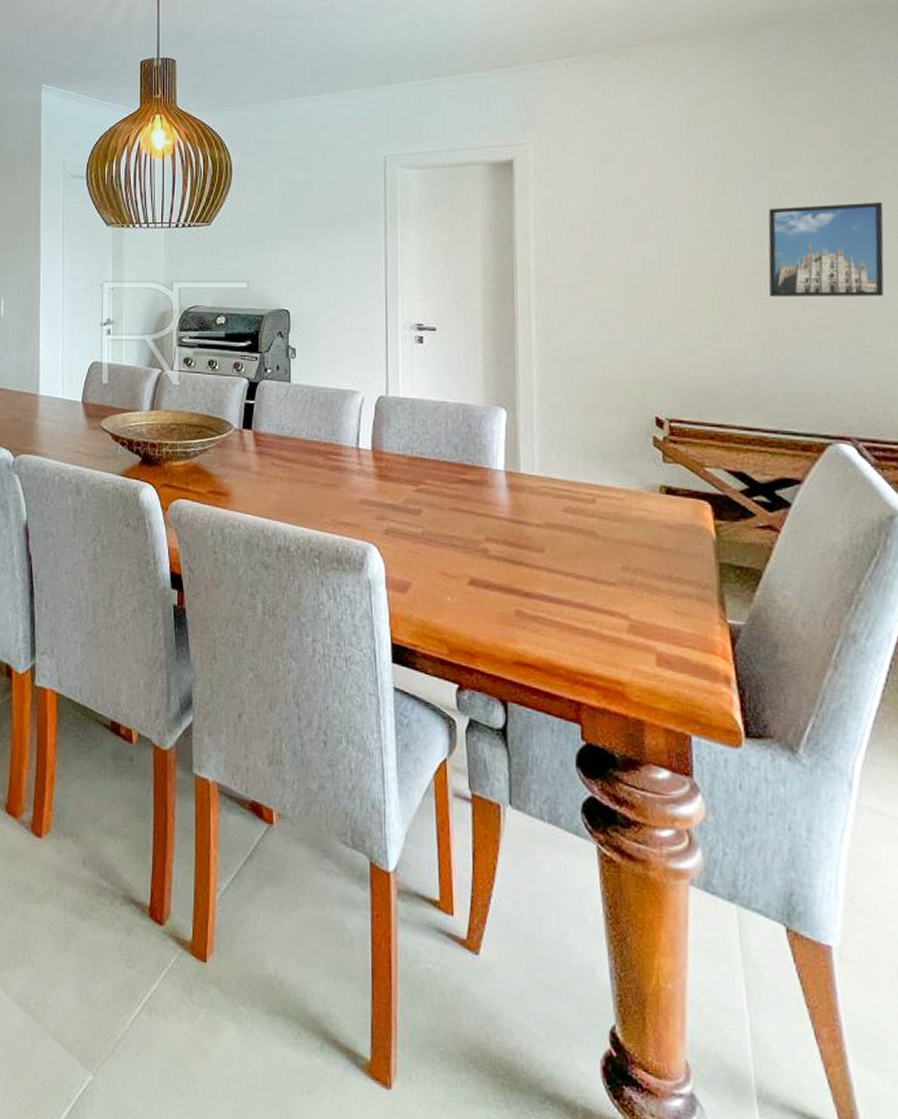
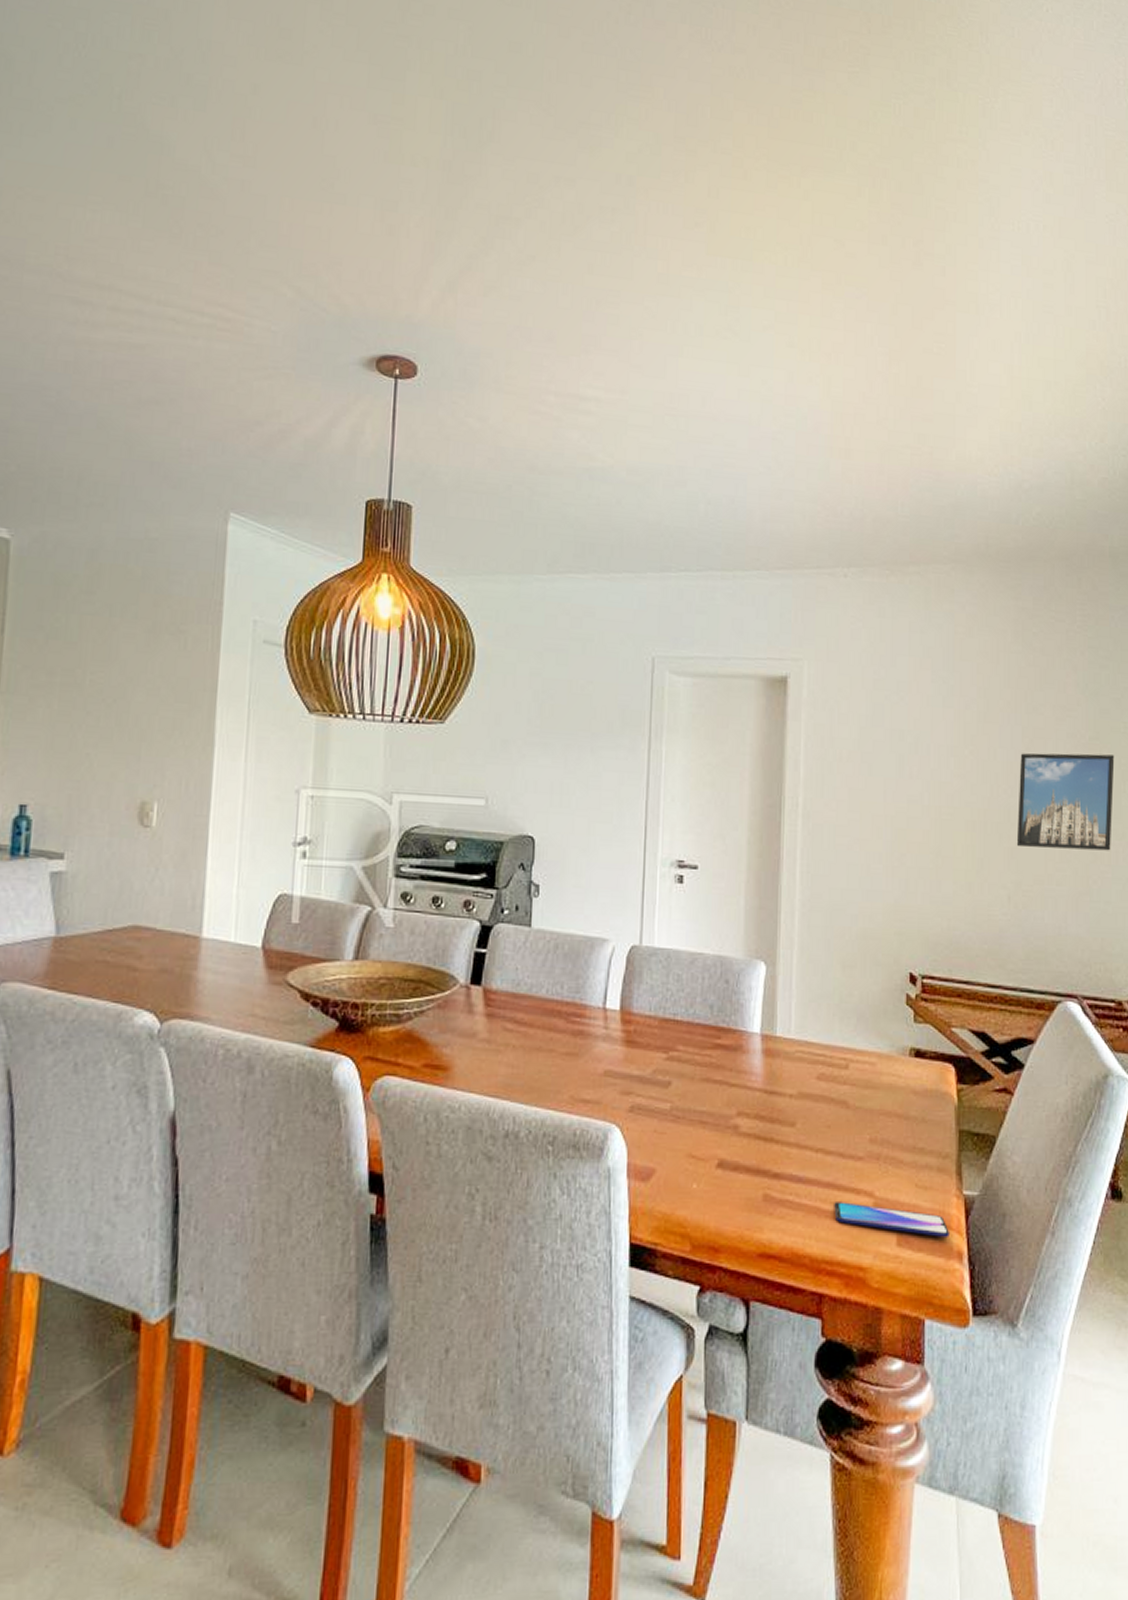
smartphone: none [588,621,714,662] -> present [834,1202,949,1237]

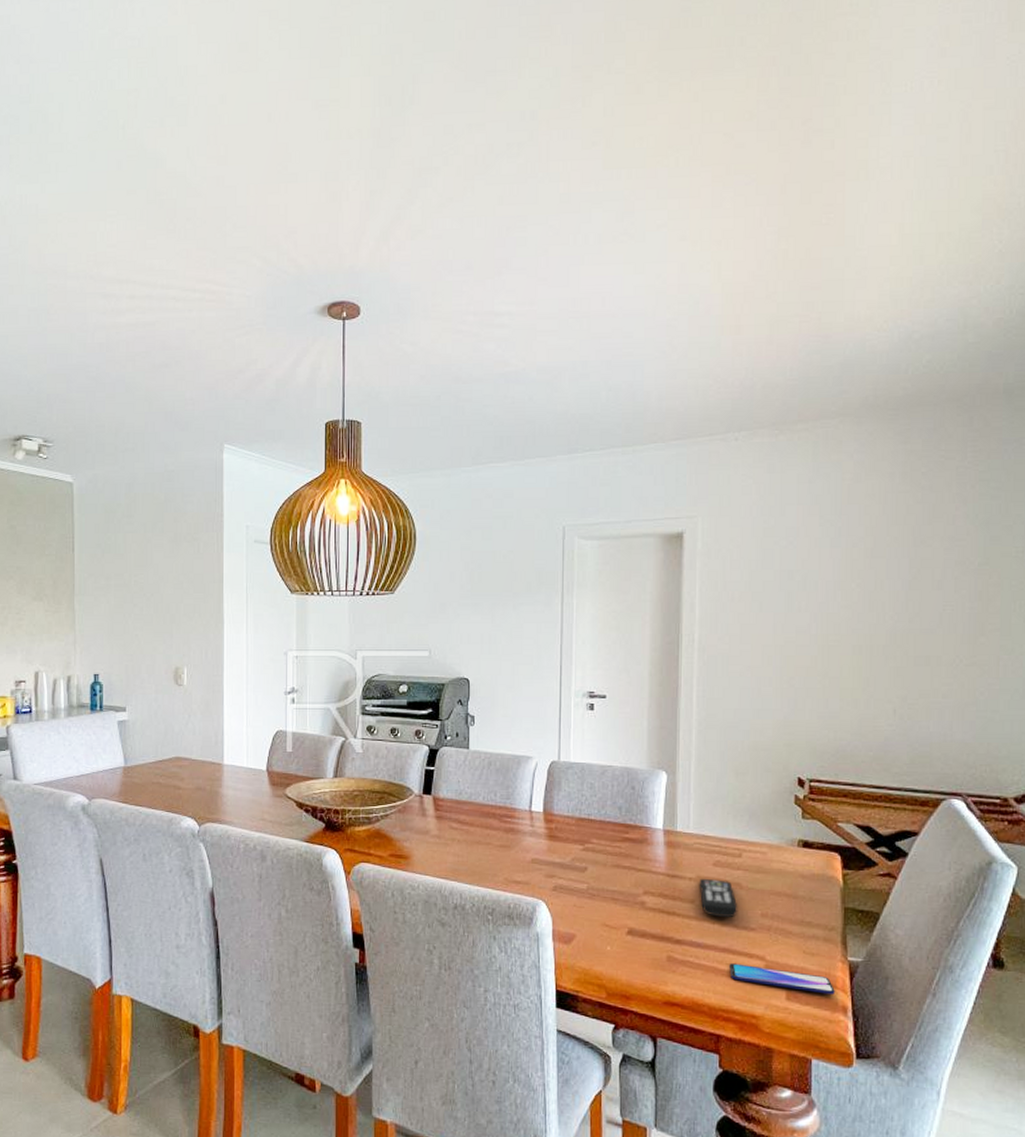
remote control: none [800,1096,844,1143] -> present [699,879,738,917]
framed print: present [1016,753,1115,851] -> none [902,578,1005,665]

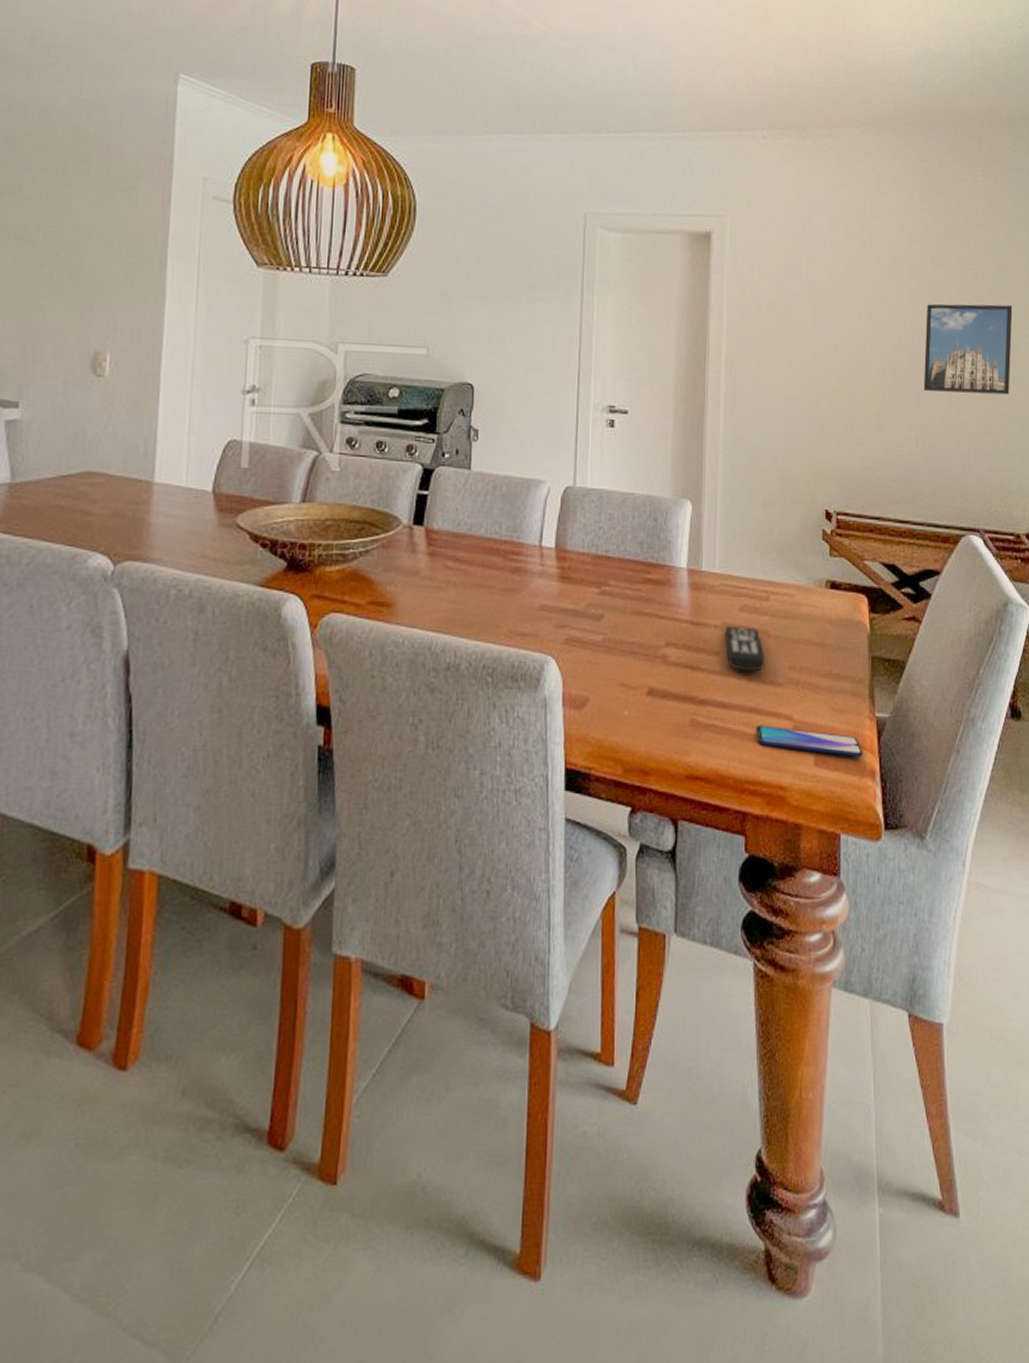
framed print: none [902,578,1005,665] -> present [923,303,1013,395]

